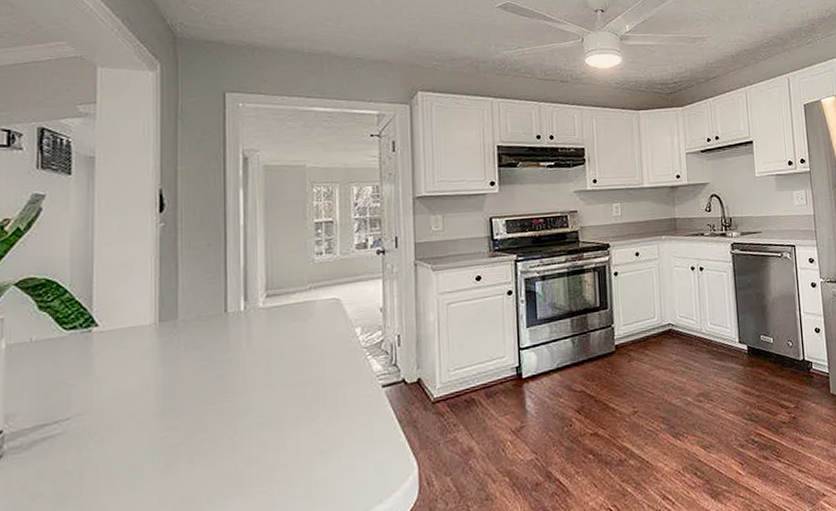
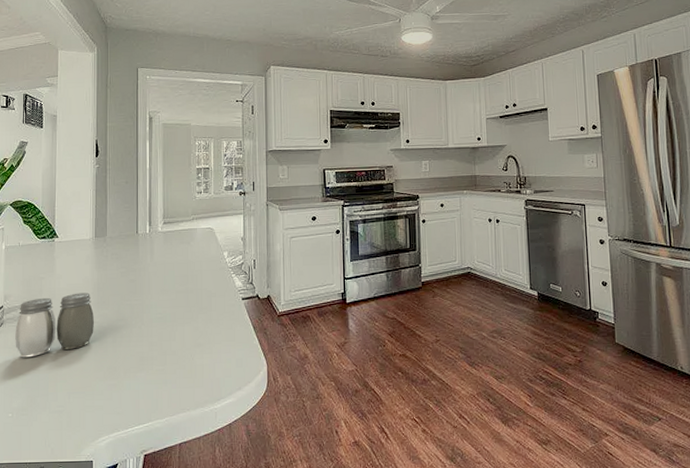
salt and pepper shaker: none [24,398,158,502] -> present [15,292,94,358]

